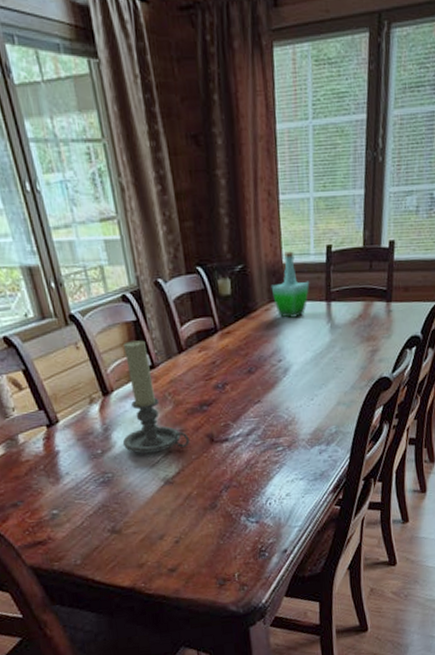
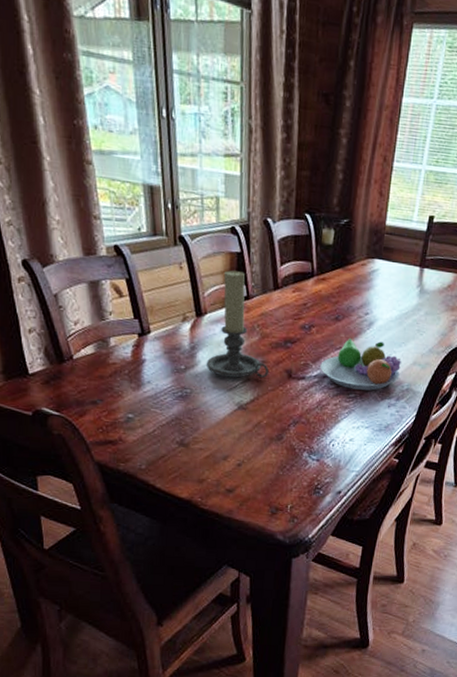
fruit bowl: none [241,387,326,442] -> present [320,338,401,391]
bottle: present [271,251,310,318] -> none [371,214,408,277]

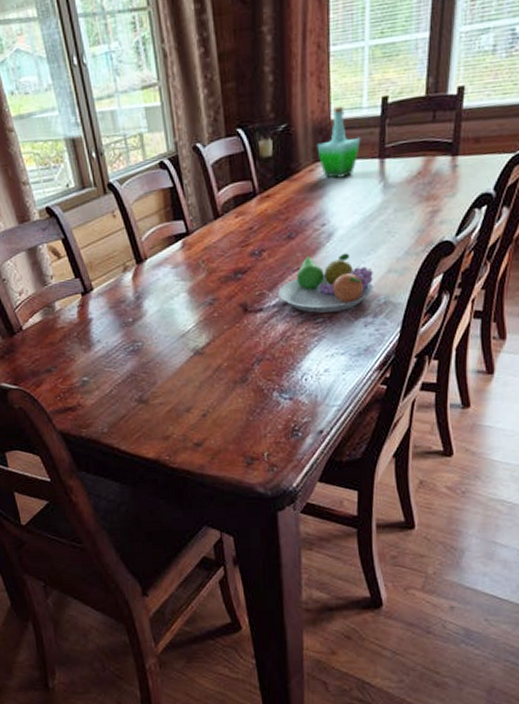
candle holder: present [206,269,270,378] -> none [153,206,223,323]
bottle: none [371,214,408,277] -> present [316,106,361,179]

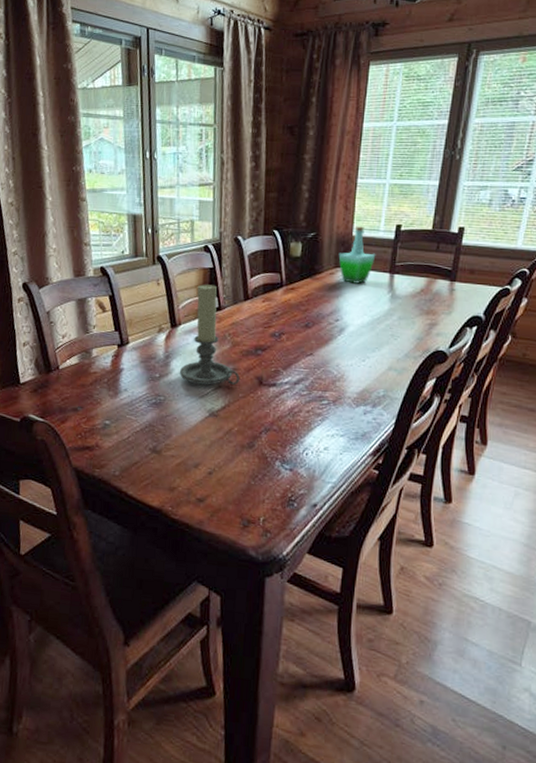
candle holder: none [153,206,223,323] -> present [179,283,241,385]
fruit bowl: present [278,253,374,313] -> none [291,345,376,397]

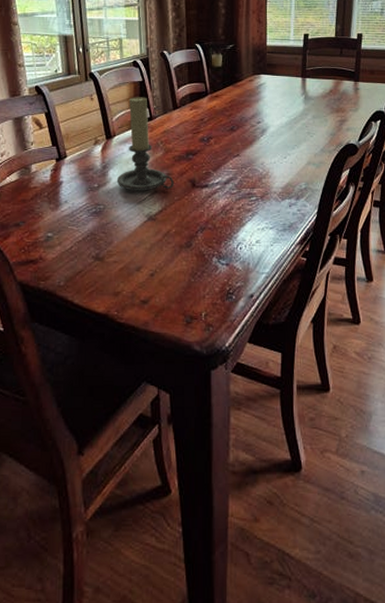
bottle: present [338,226,376,284] -> none [255,37,289,88]

